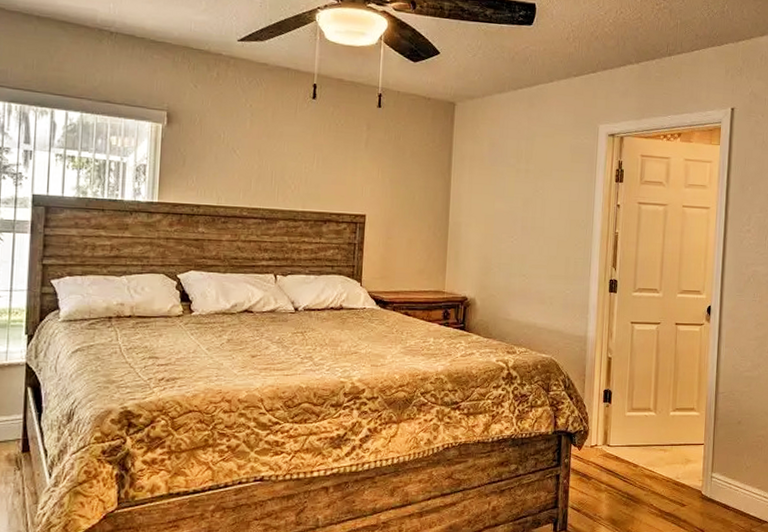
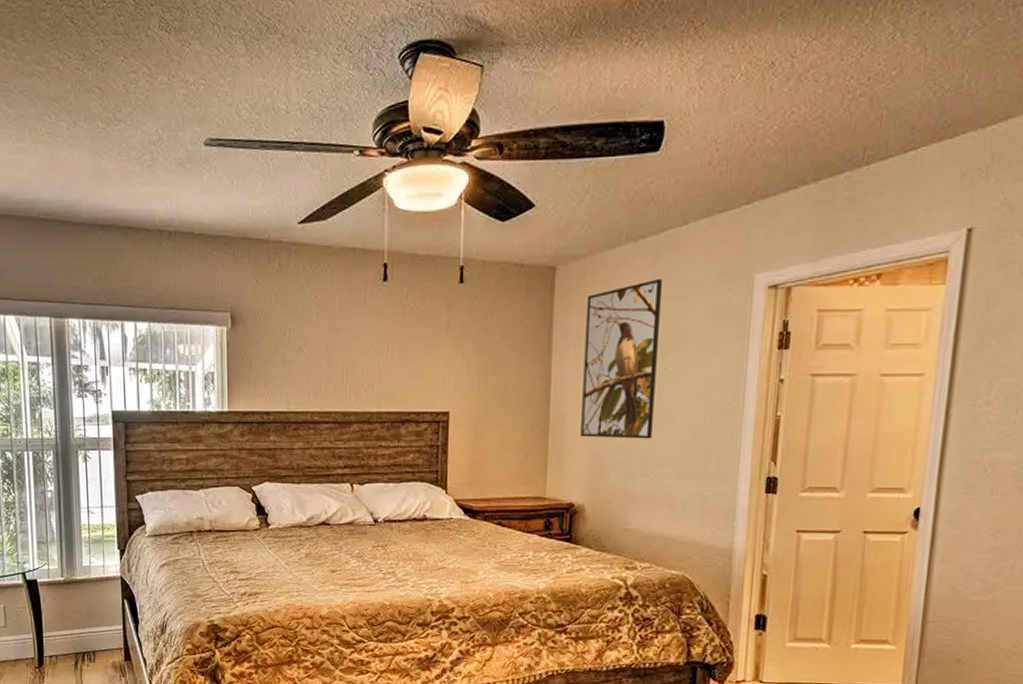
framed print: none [473,120,535,246] -> present [580,278,662,439]

